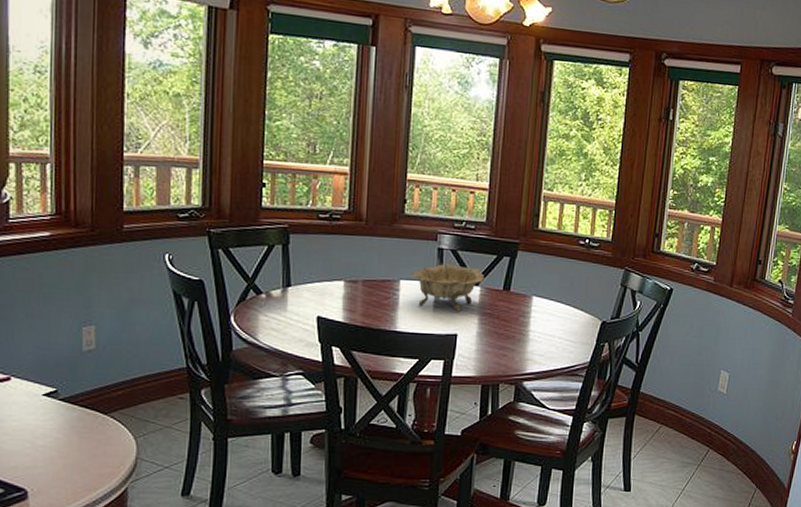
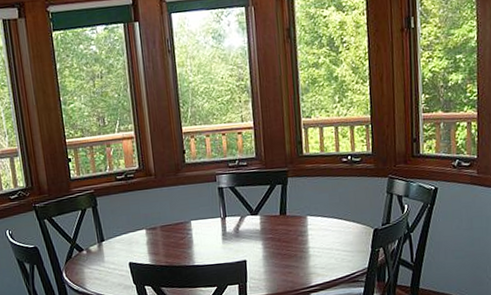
decorative bowl: present [411,264,484,311] -> none [199,199,262,241]

